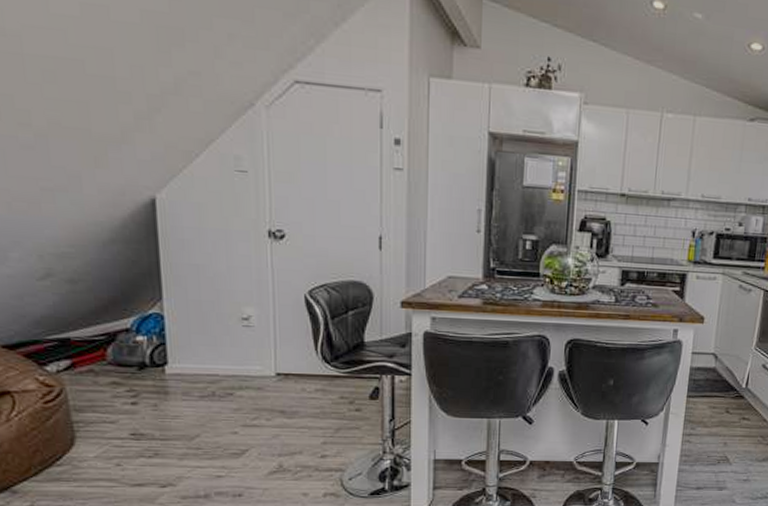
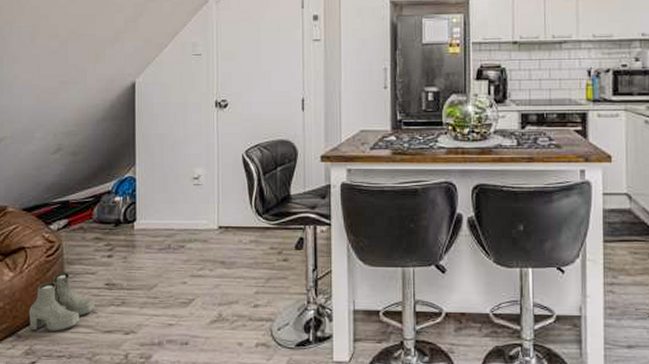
boots: none [25,420,118,486] -> present [28,272,95,331]

